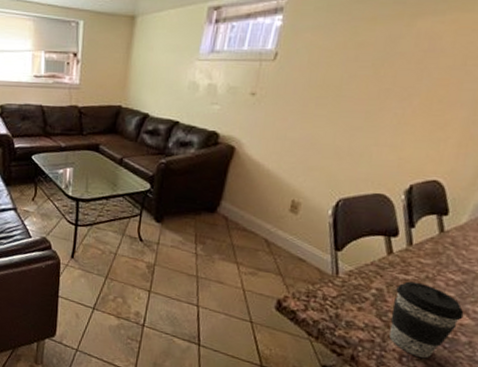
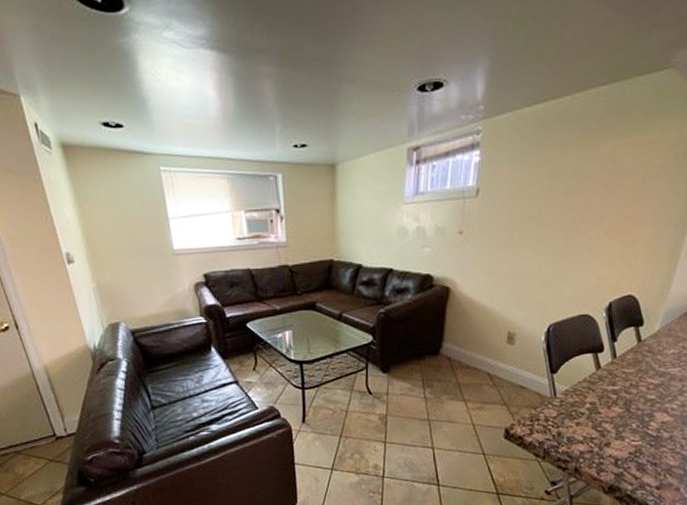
coffee cup: present [389,281,464,358] -> none [604,391,664,458]

